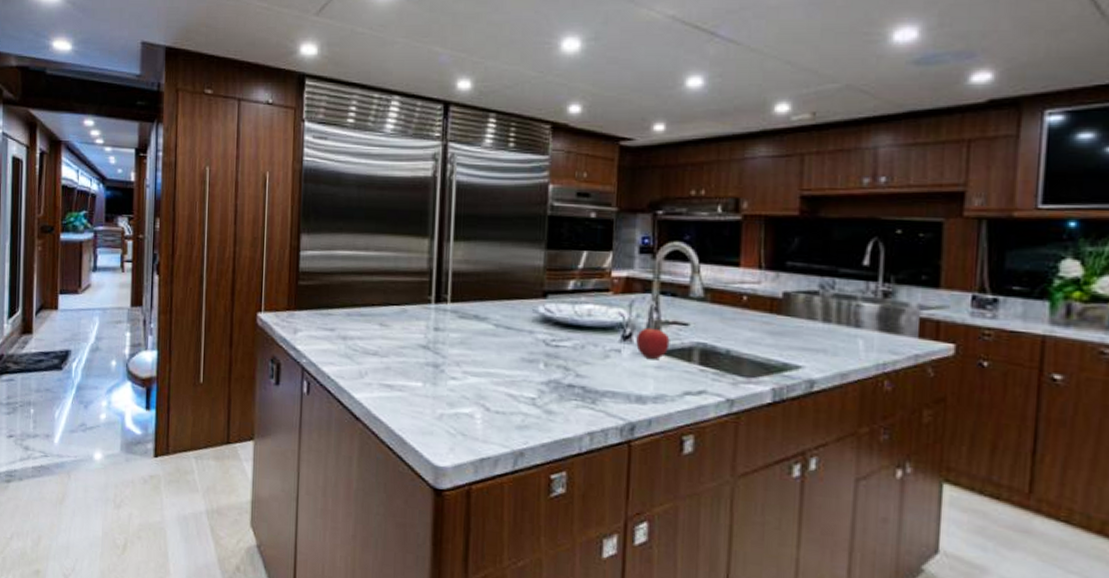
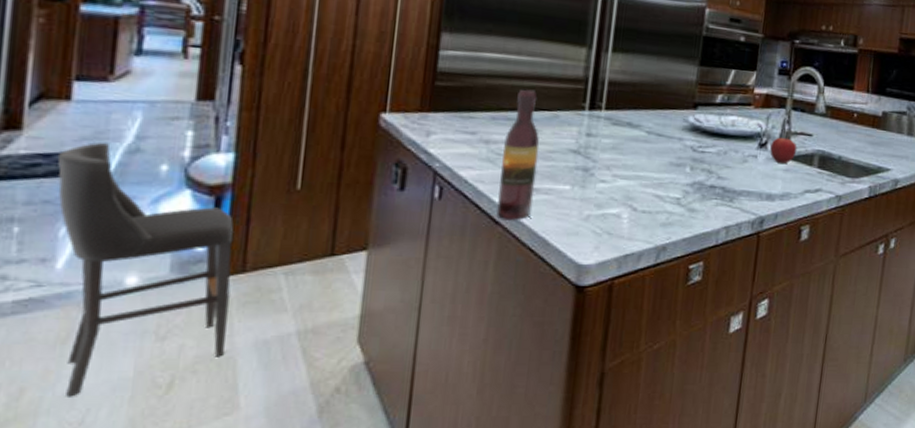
bar stool: none [52,343,160,548] -> present [57,143,234,397]
wine bottle: none [356,284,391,418] -> present [496,89,540,222]

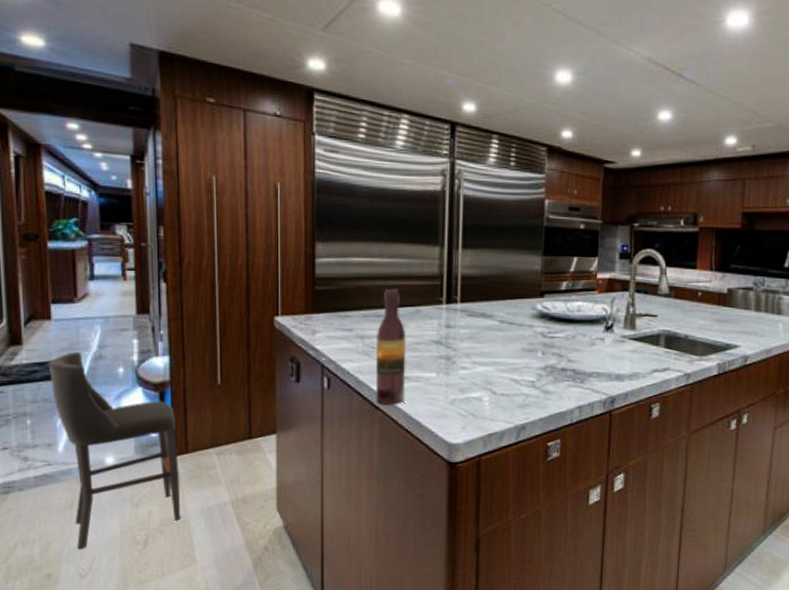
fruit: present [770,136,797,164] -> none [616,318,643,345]

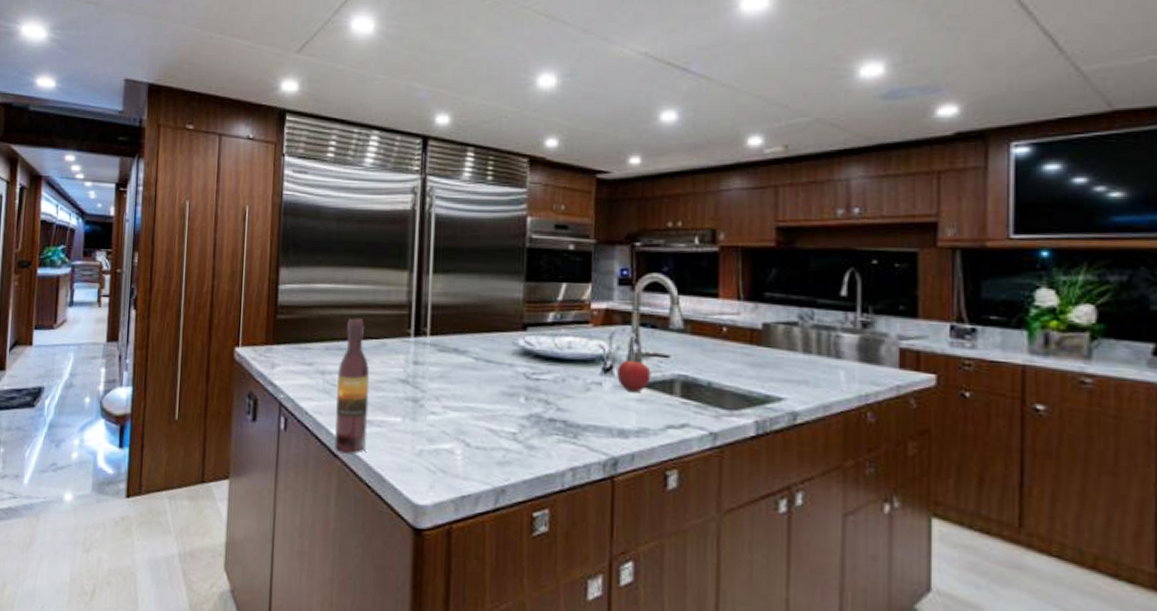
bar stool: present [48,352,180,550] -> none [25,379,132,595]
fruit: none [616,318,643,345] -> present [617,359,651,392]

